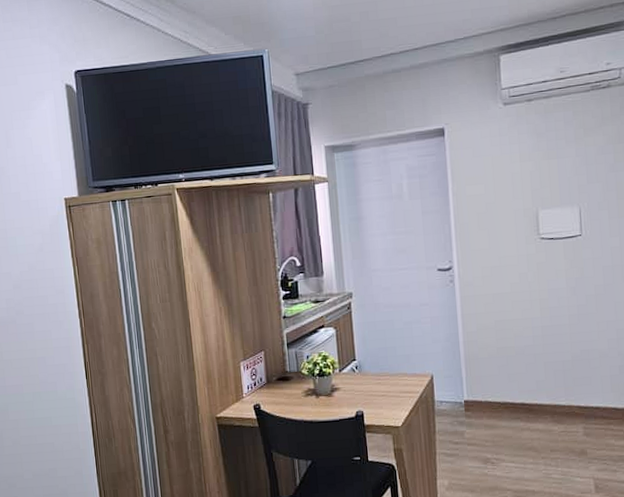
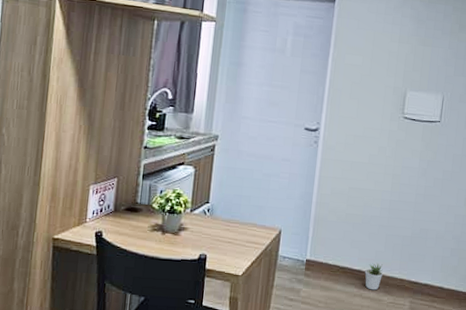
potted plant: none [528,393,548,422] -> present [364,263,383,291]

